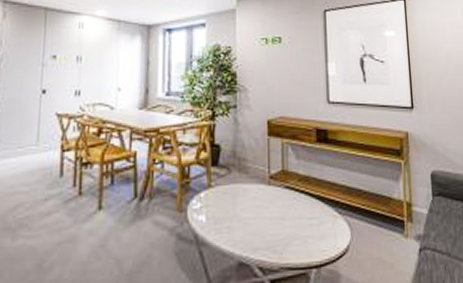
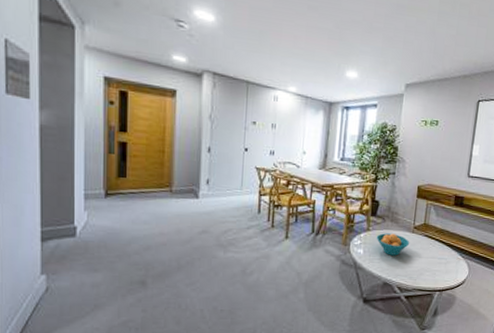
fruit bowl: none [221,188,267,221] -> present [376,233,410,256]

